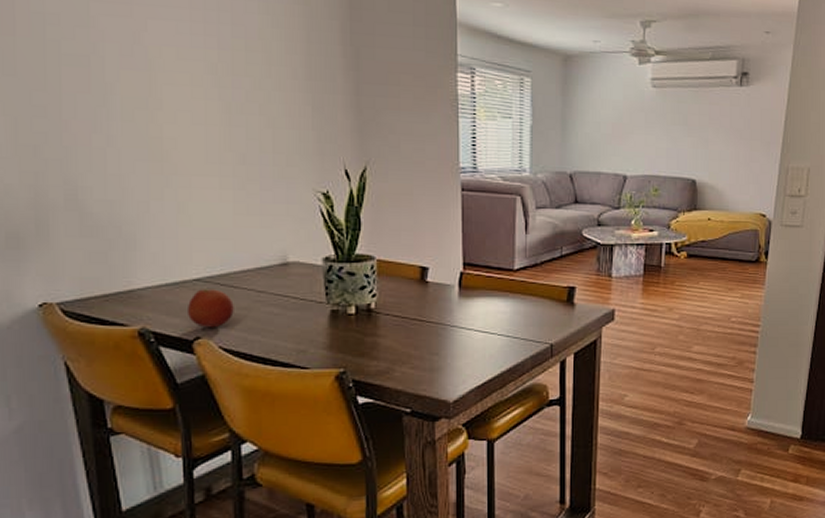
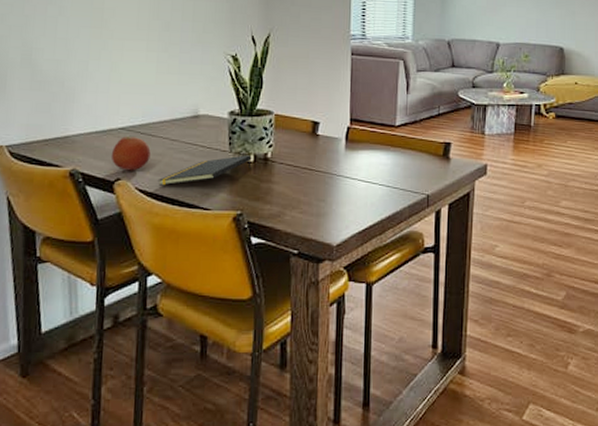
notepad: none [244,306,353,344] -> present [157,155,252,186]

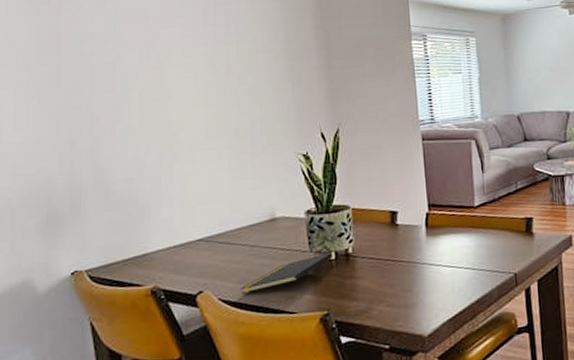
fruit: present [111,137,151,171] -> none [191,247,231,283]

